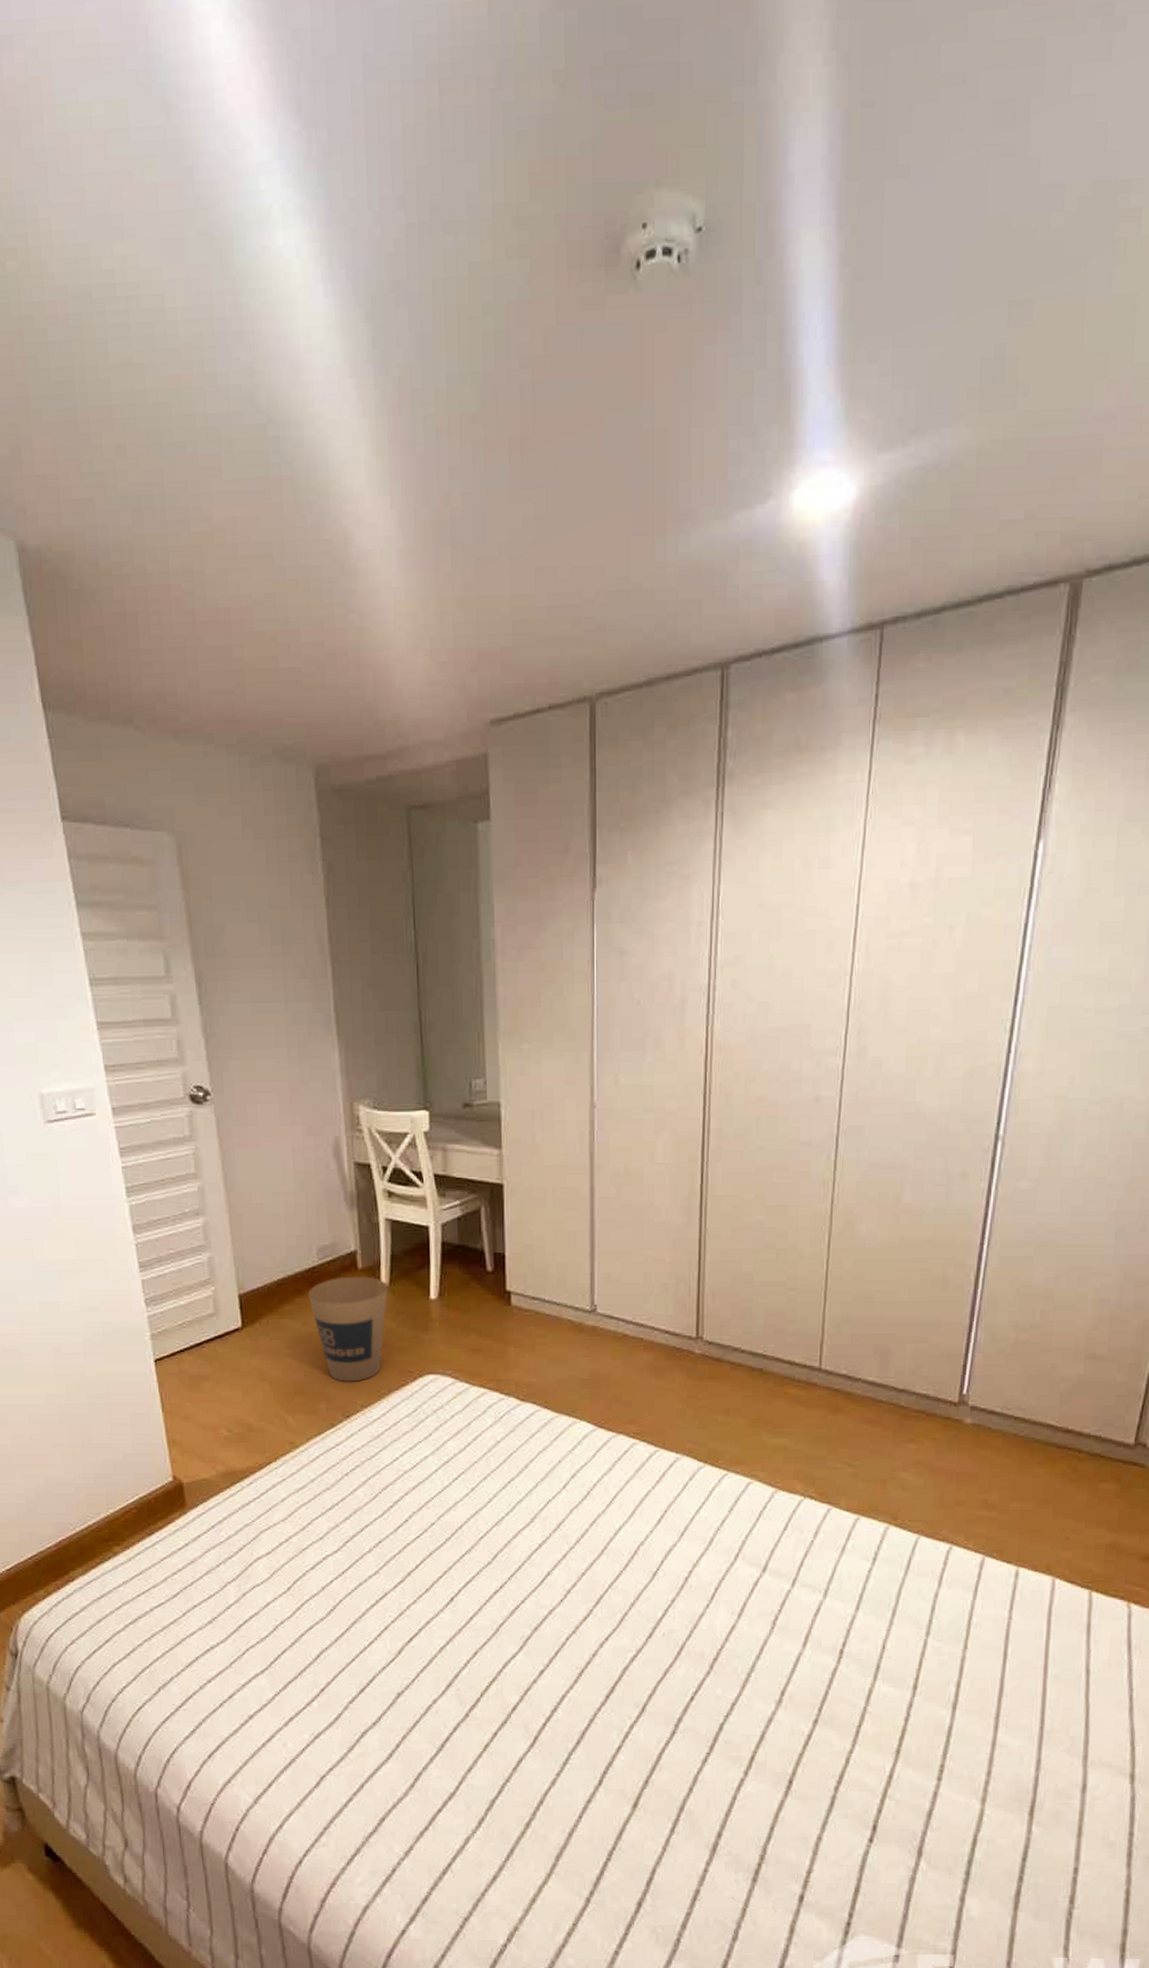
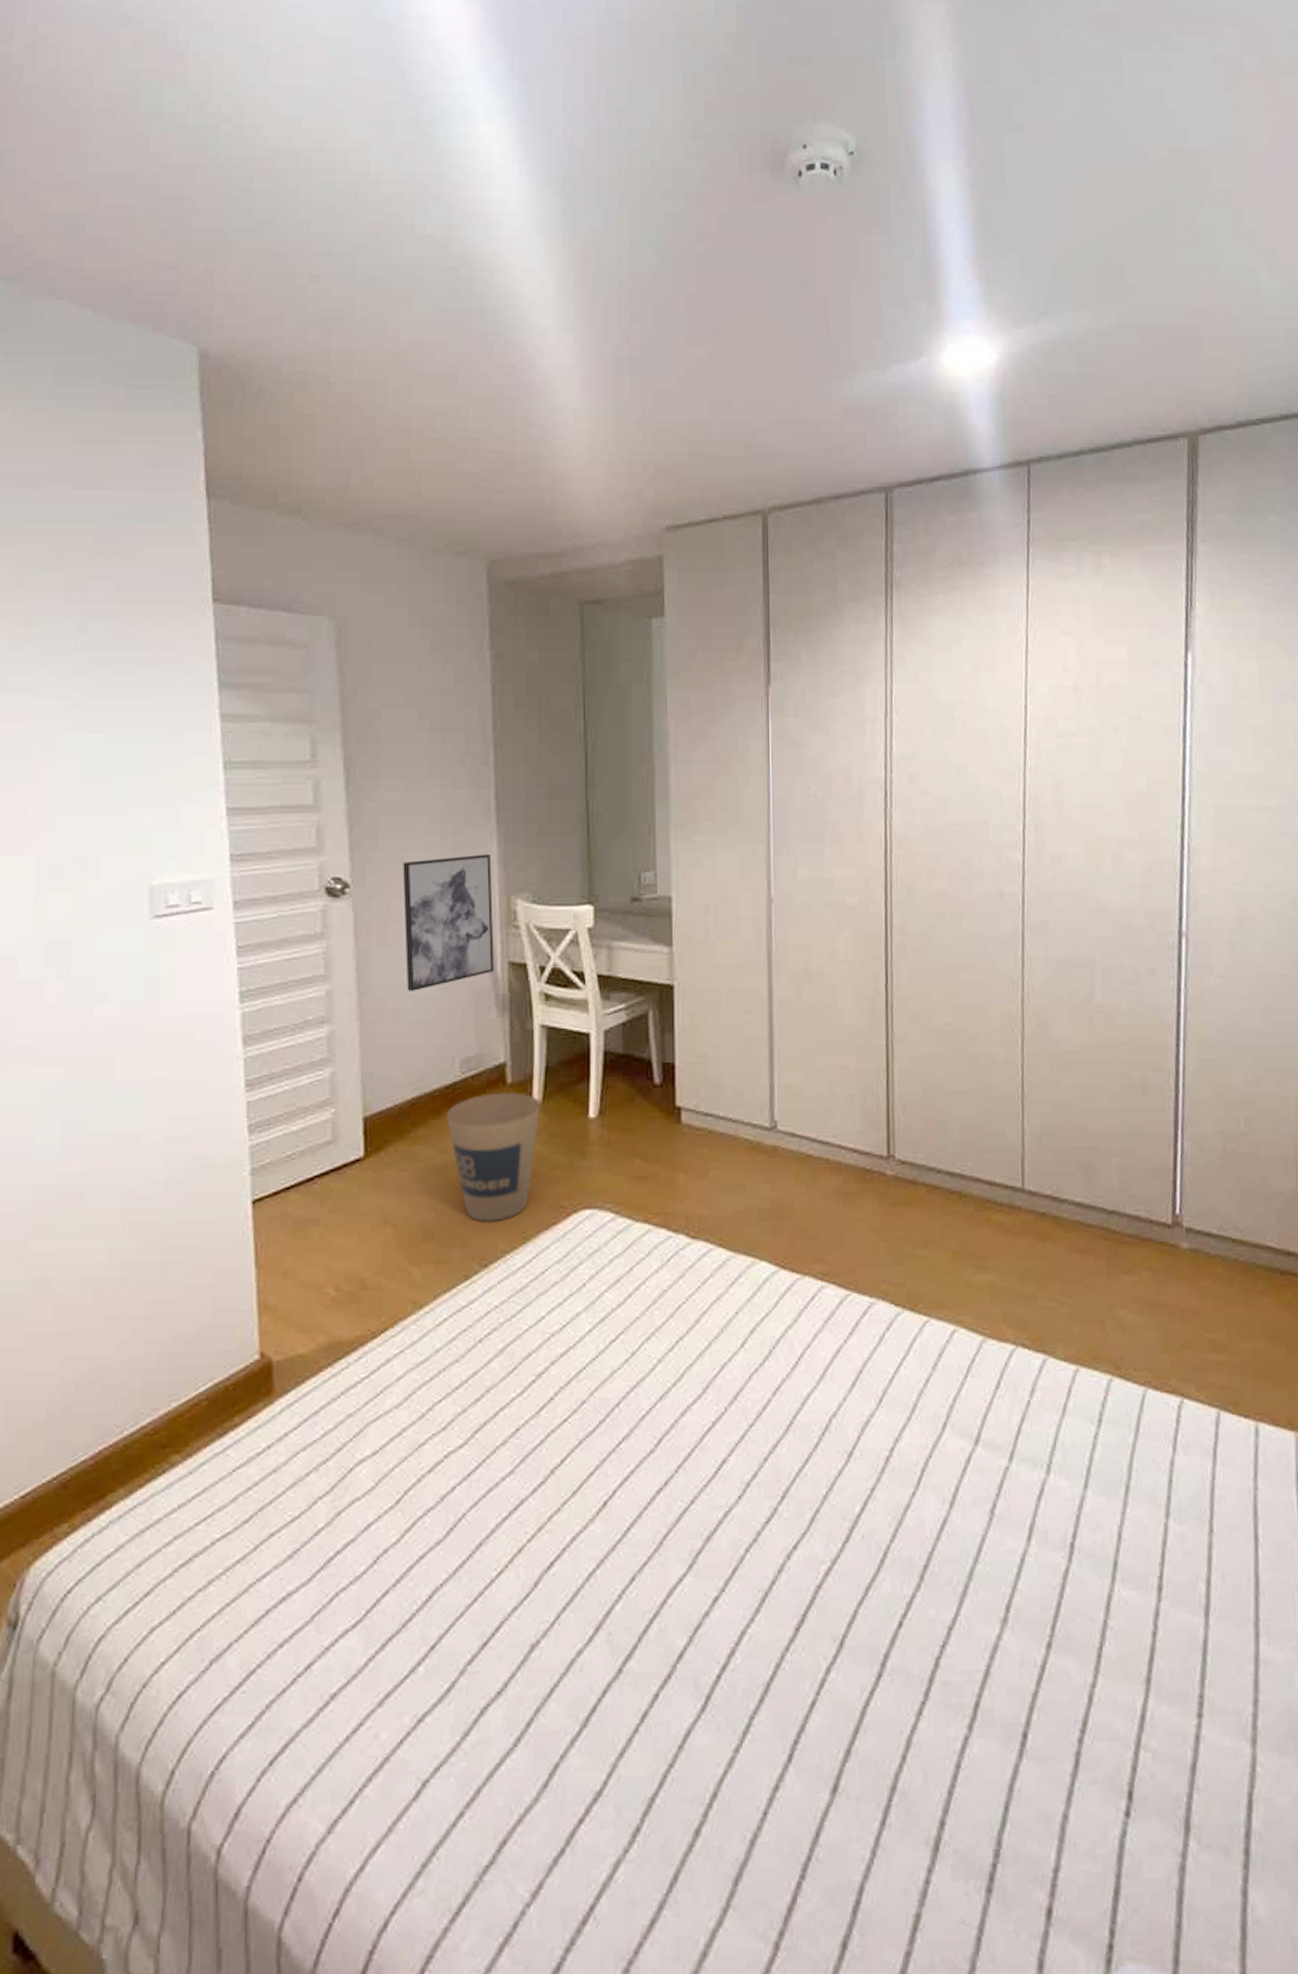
wall art: none [255,1064,342,1188] -> present [402,855,494,991]

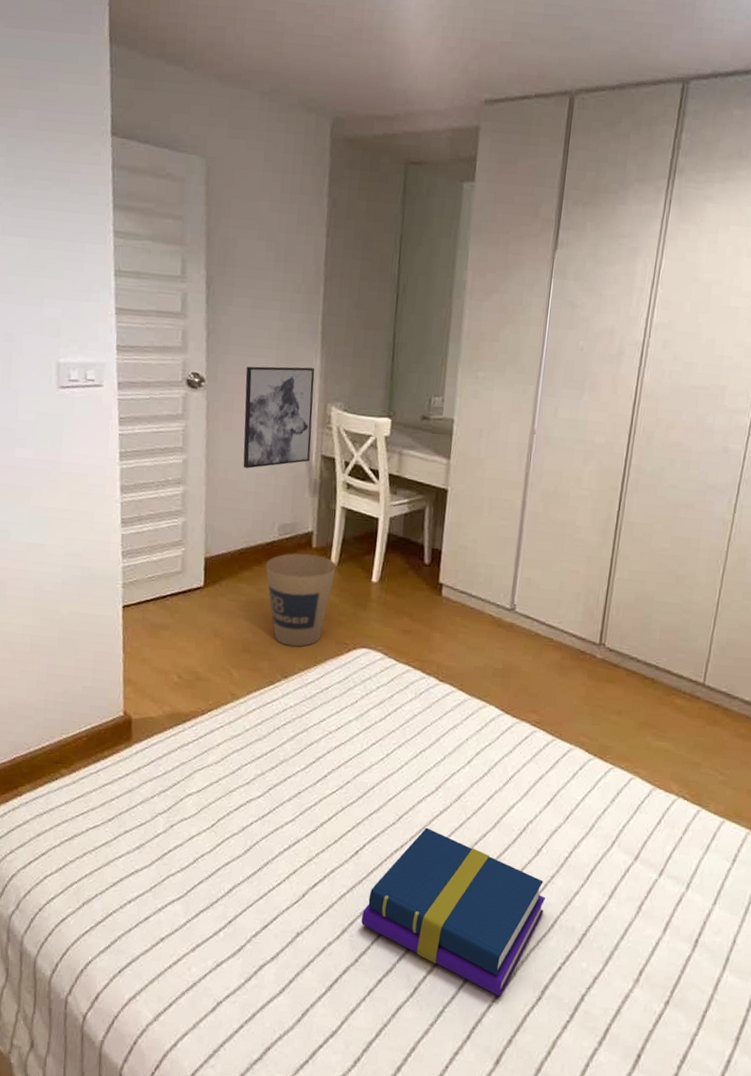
book: none [620,1449,869,1685] -> present [361,827,546,997]

